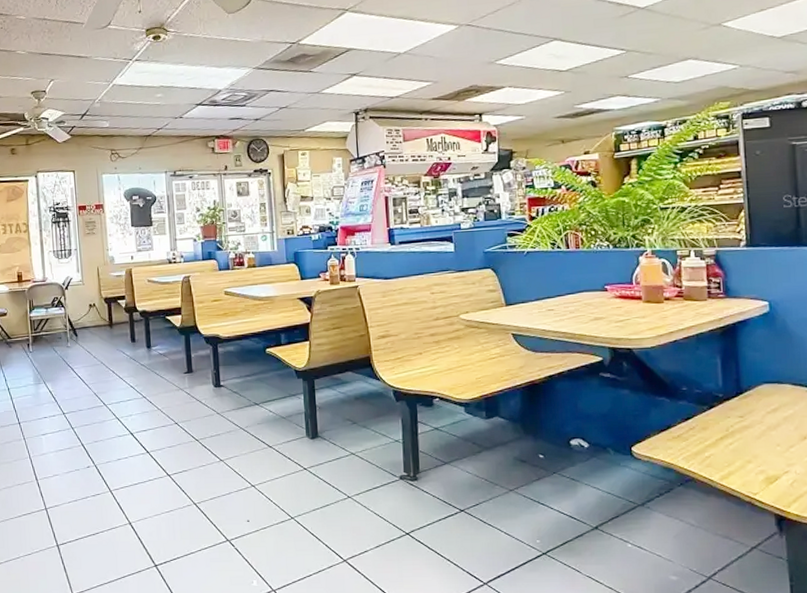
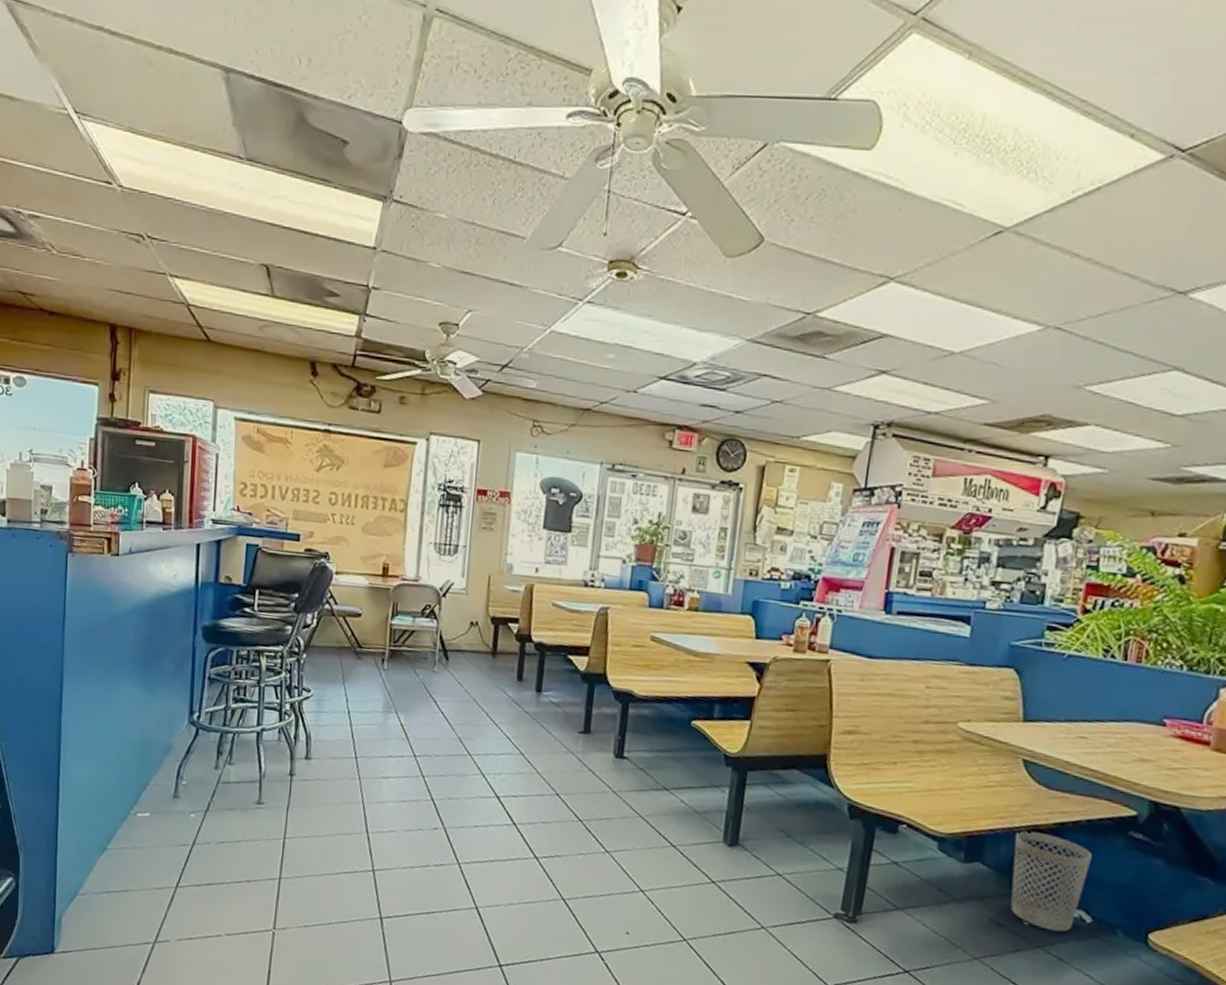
wastebasket: none [520,386,578,459] -> present [1010,831,1092,932]

